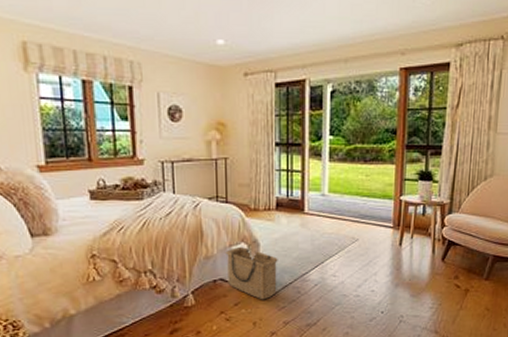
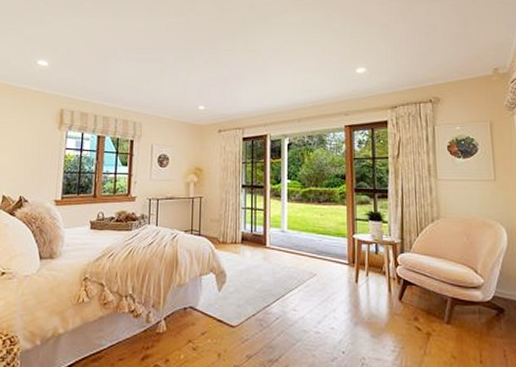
basket: present [226,246,278,300] -> none [196,276,243,331]

